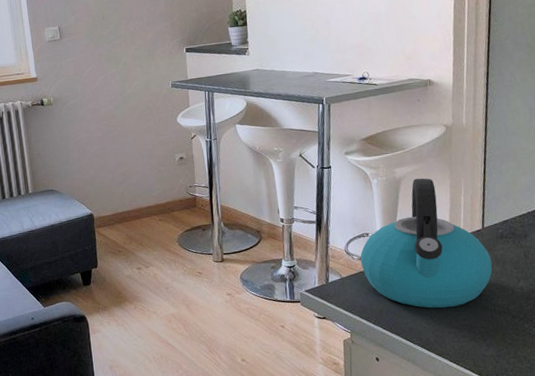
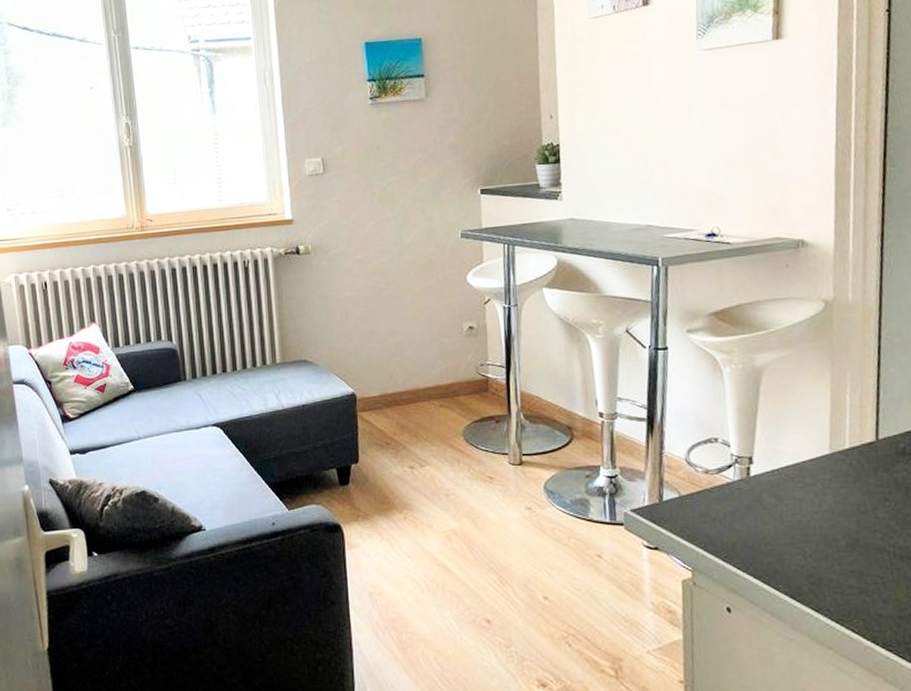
kettle: present [360,178,493,309] -> none [706,368,891,546]

